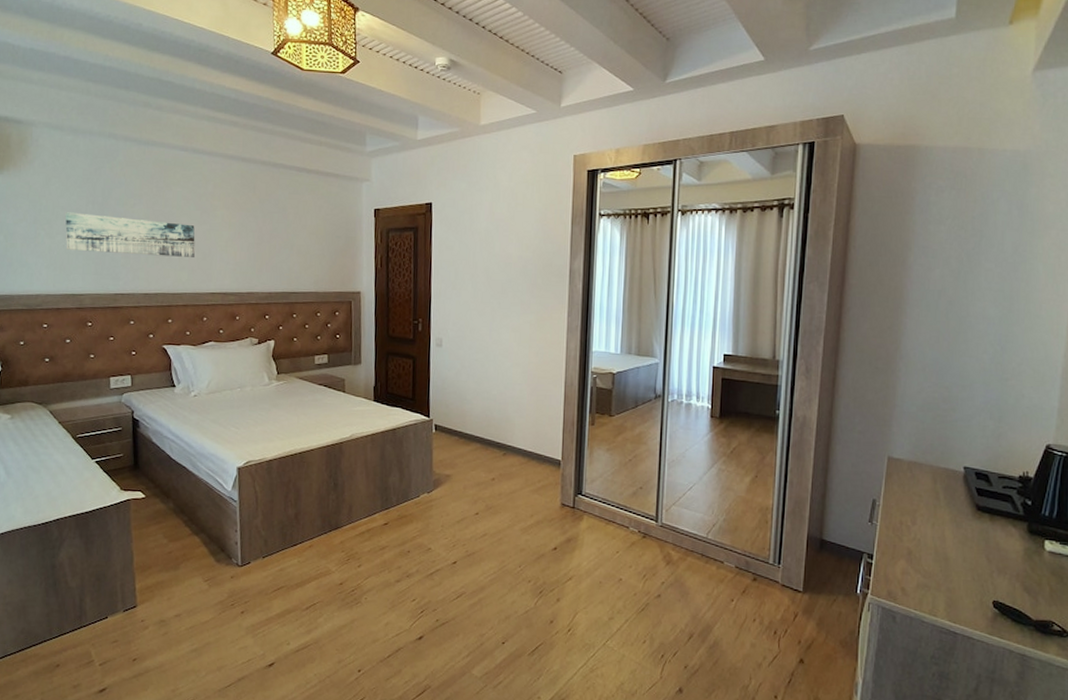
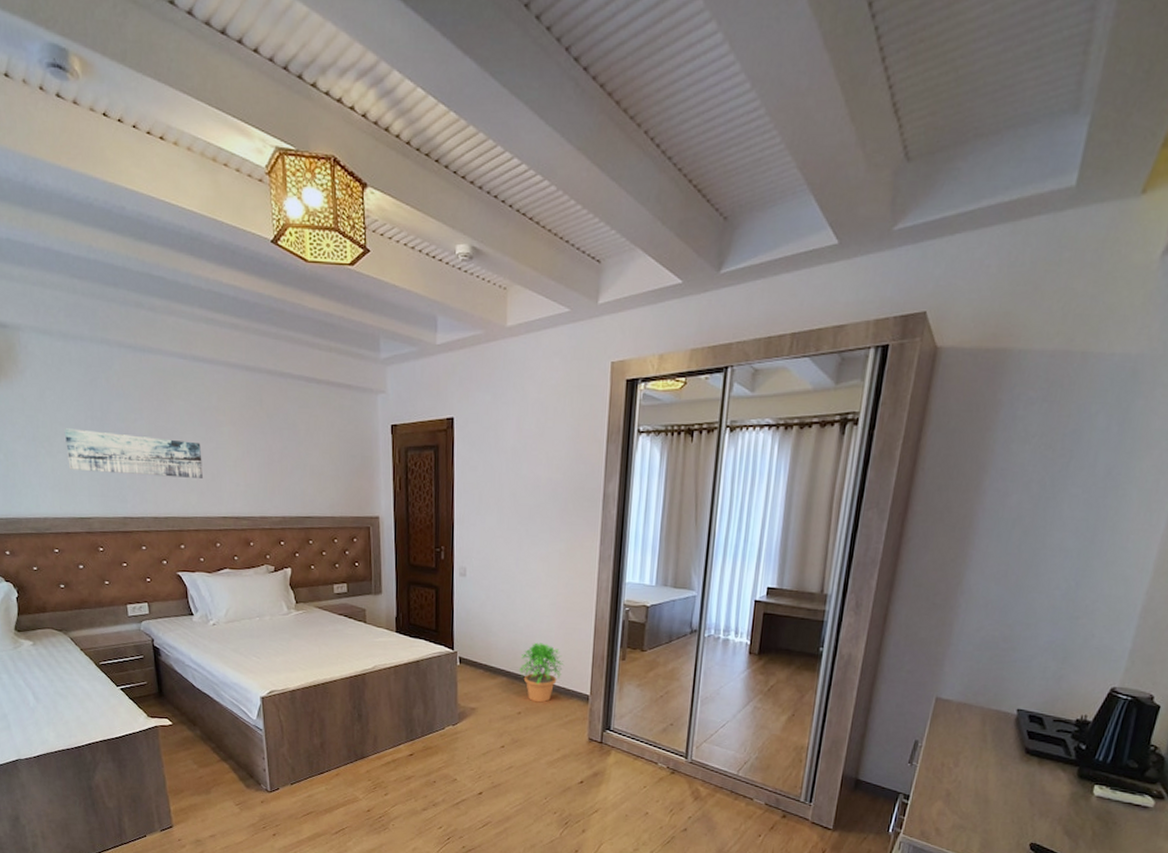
potted plant: none [492,409,536,469] -> present [518,642,564,703]

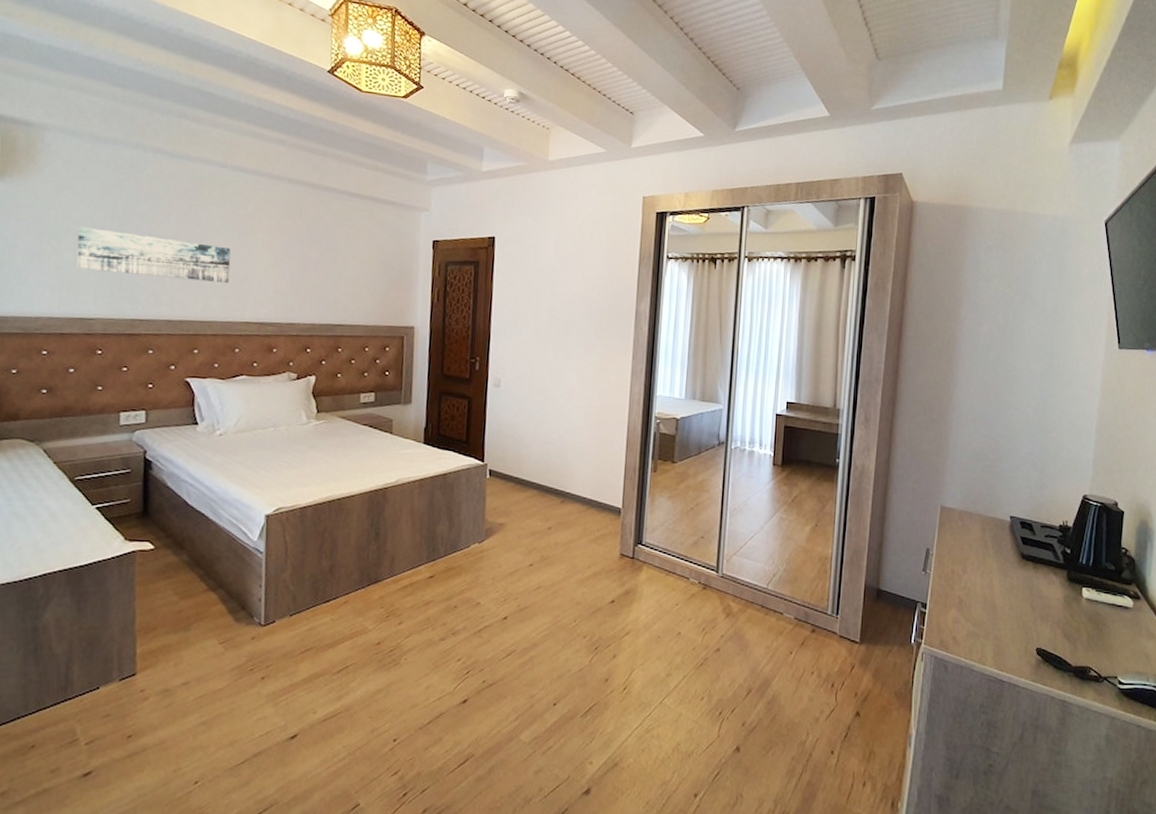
potted plant: present [518,642,564,703] -> none [550,454,597,517]

